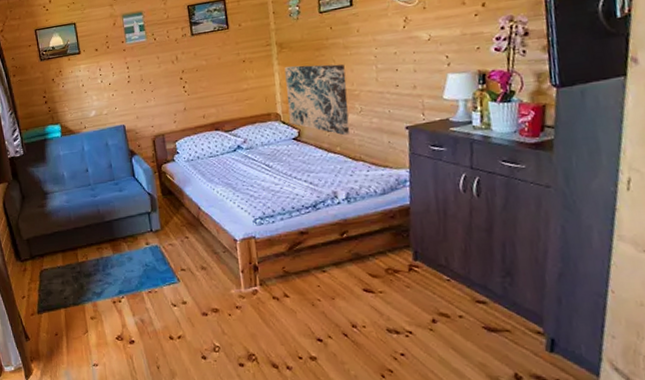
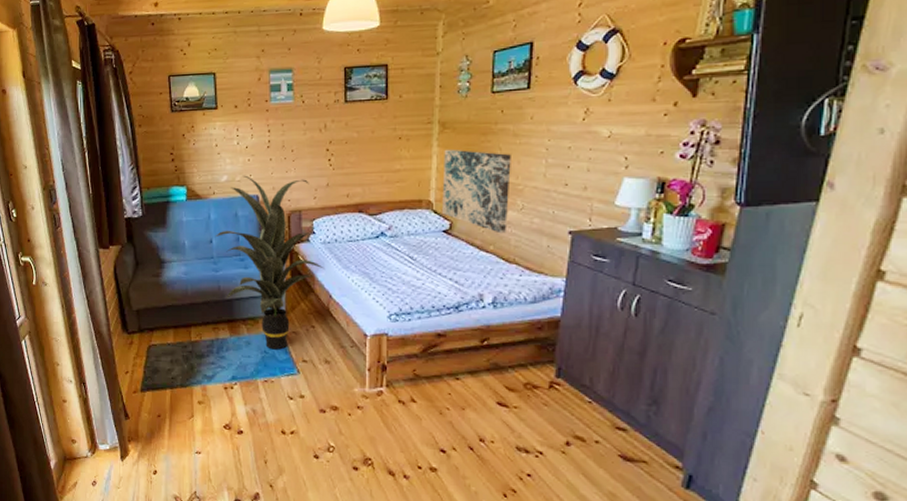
indoor plant: none [91,106,191,263] -> present [216,175,324,350]

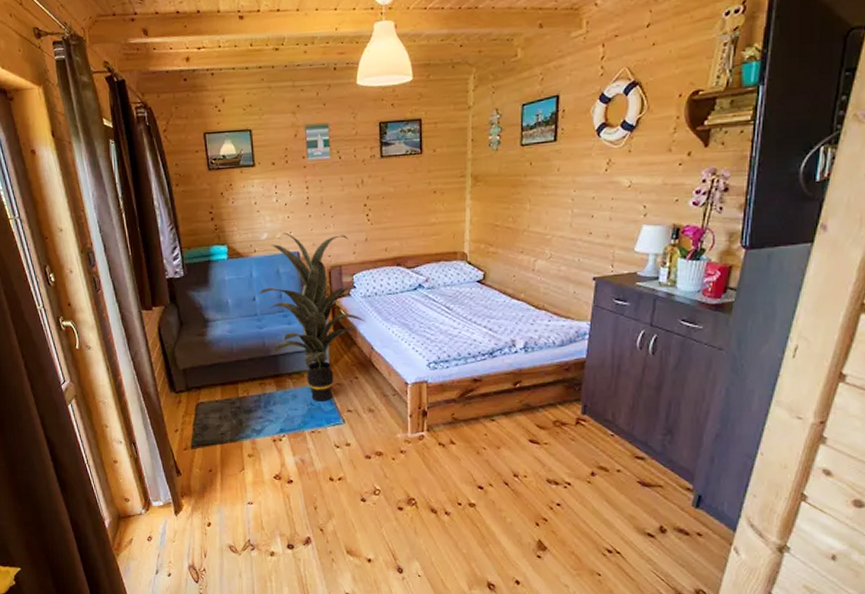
wall art: present [442,149,511,234] -> none [476,201,540,282]

